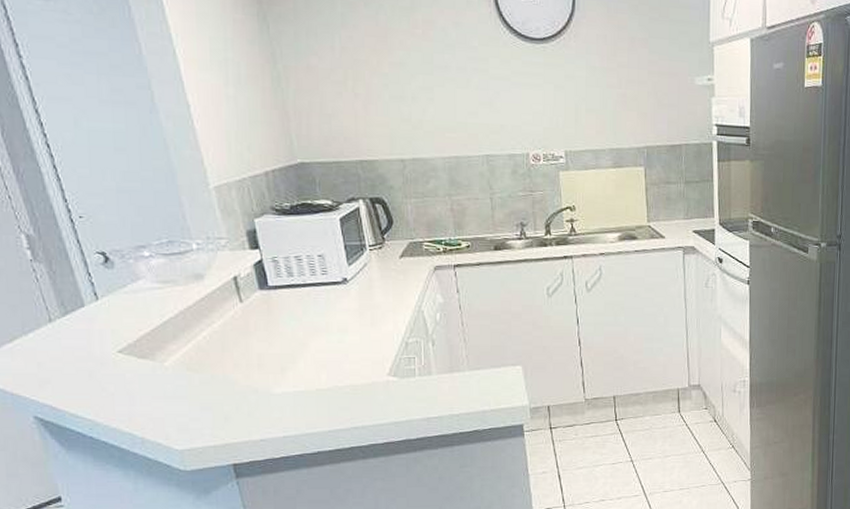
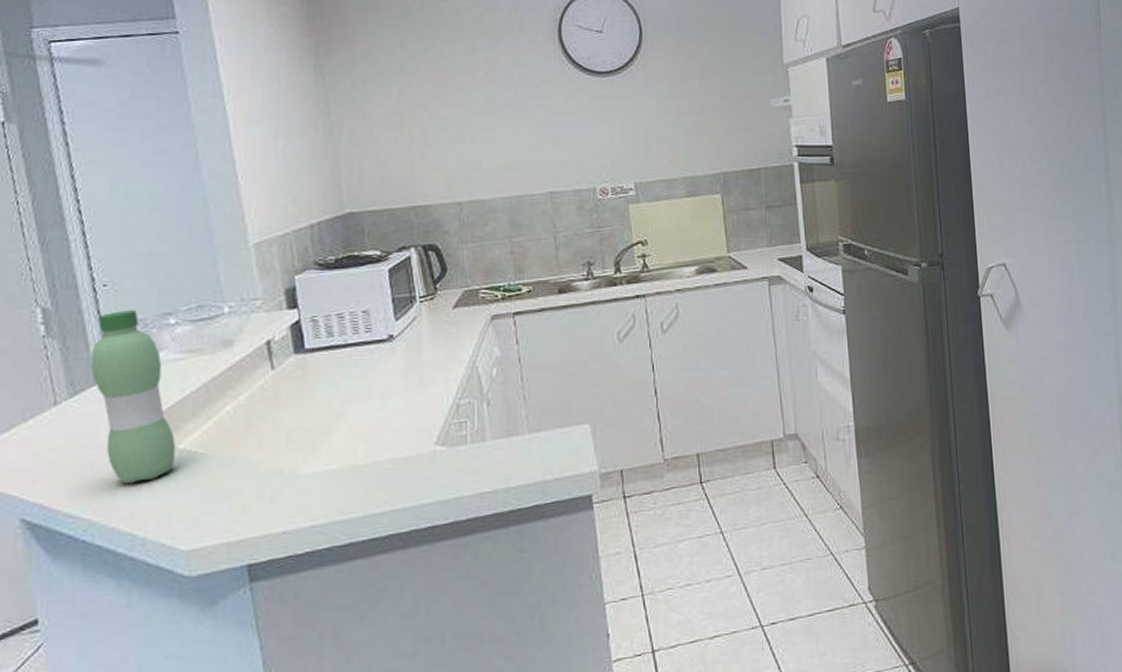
water bottle: none [76,241,163,393] -> present [90,310,176,484]

